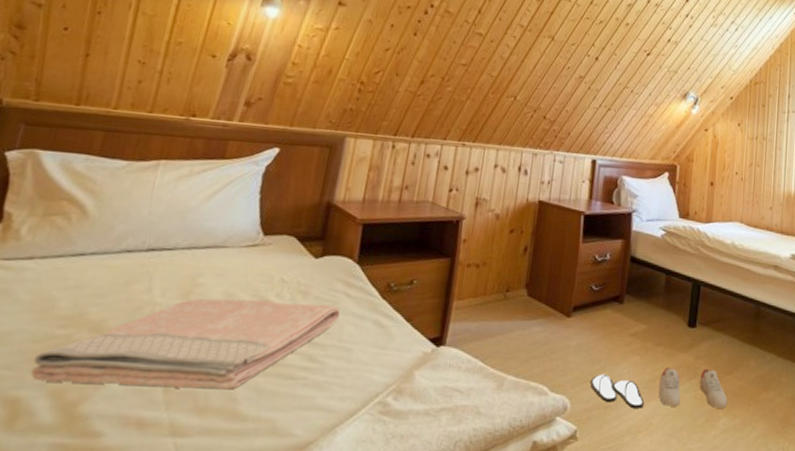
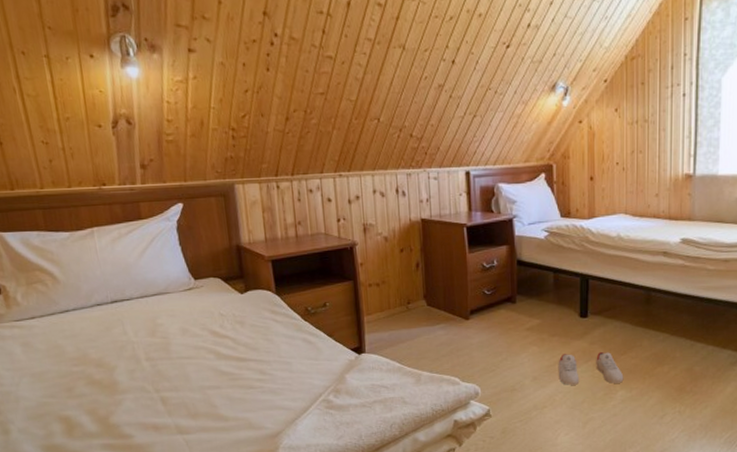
towel: present [31,298,341,390] -> none [66,329,274,405]
slippers: present [590,374,644,408] -> none [496,363,546,389]

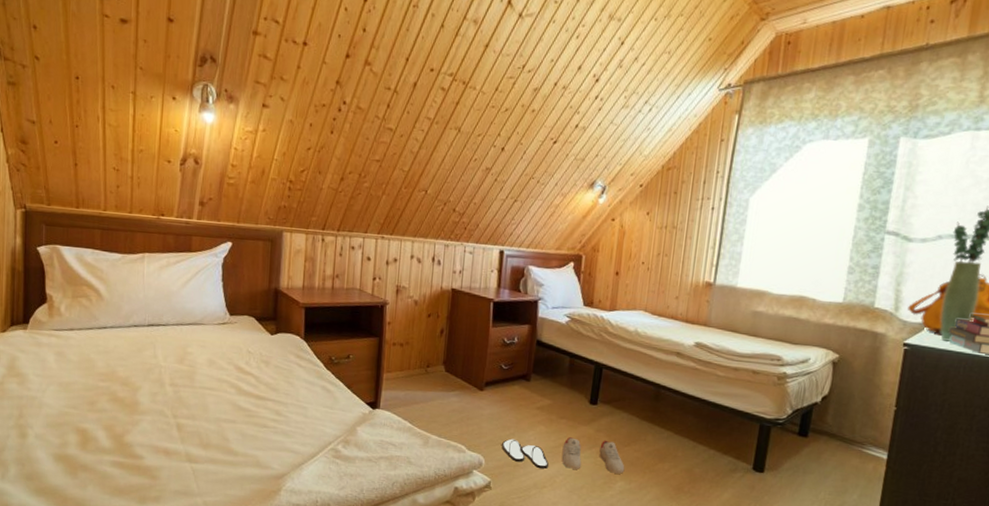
slippers: none [496,363,546,389] -> present [502,438,549,469]

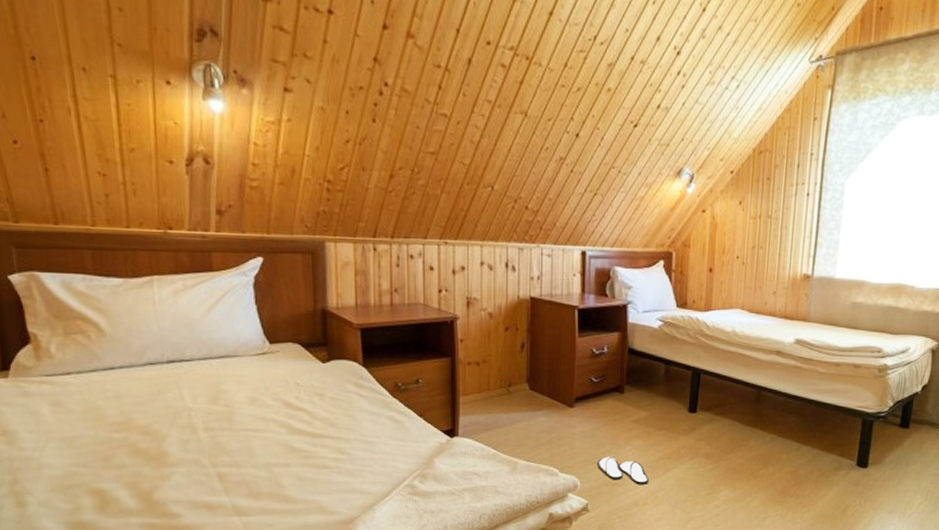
shoe: present [562,437,625,474] -> none [662,449,729,483]

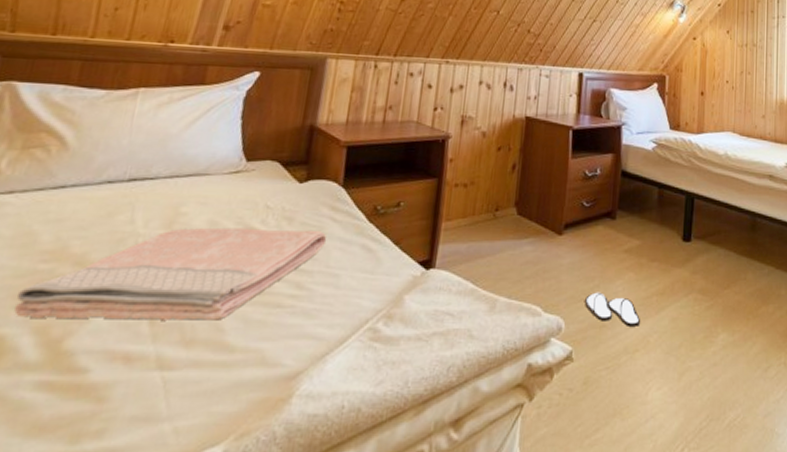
towel: none [103,402,357,478] -> present [14,227,327,321]

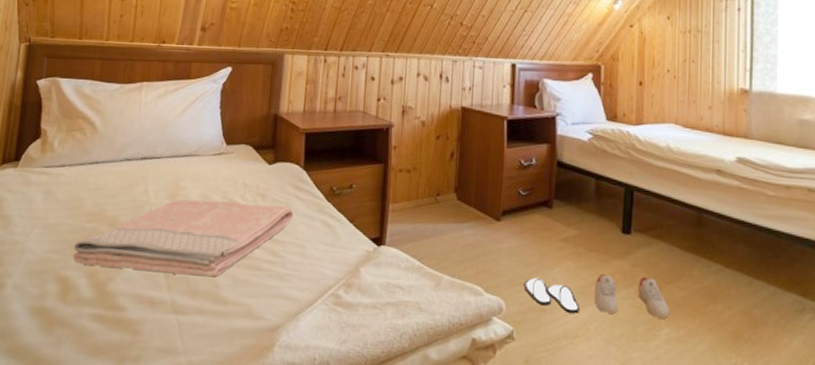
shoe: none [655,283,726,324] -> present [594,274,670,318]

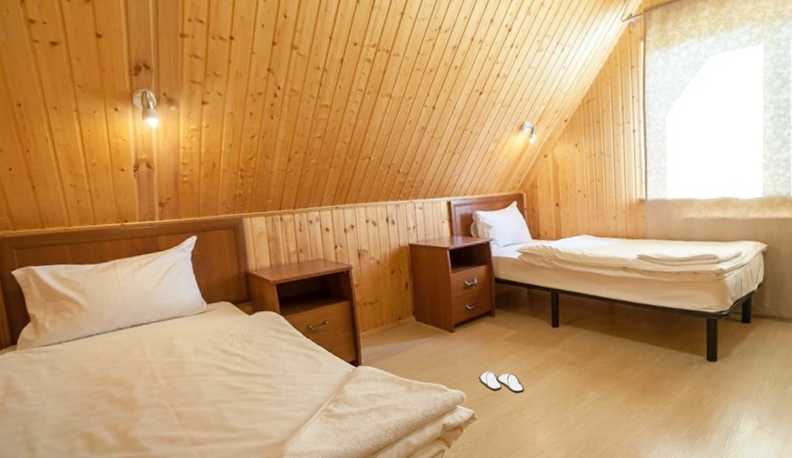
towel: present [73,199,294,278] -> none [89,347,279,421]
shoe: present [594,274,670,318] -> none [534,357,593,389]

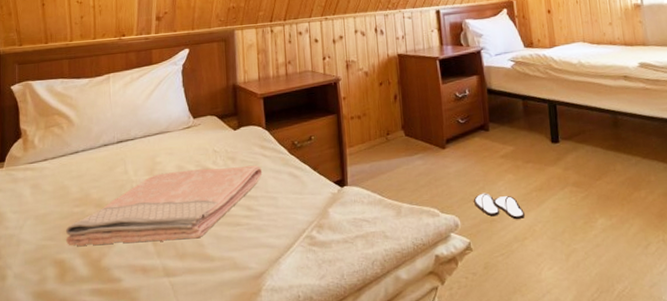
towel: none [89,347,279,421] -> present [65,165,263,247]

